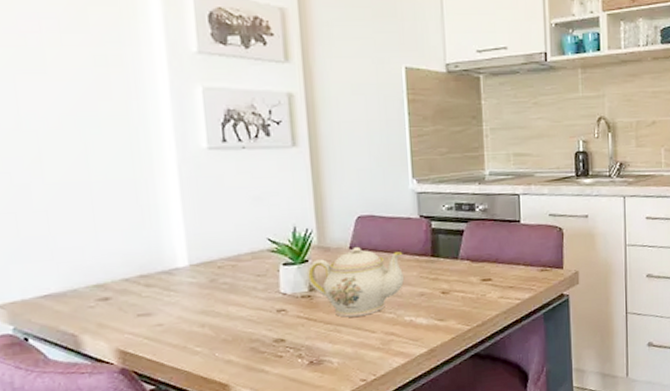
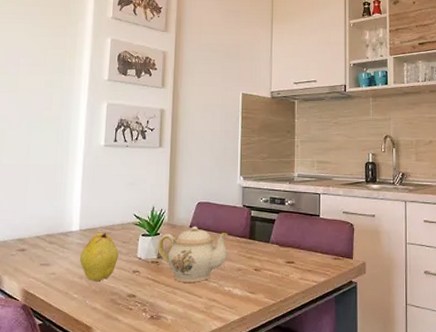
fruit: none [195,265,253,329] -> present [79,232,119,282]

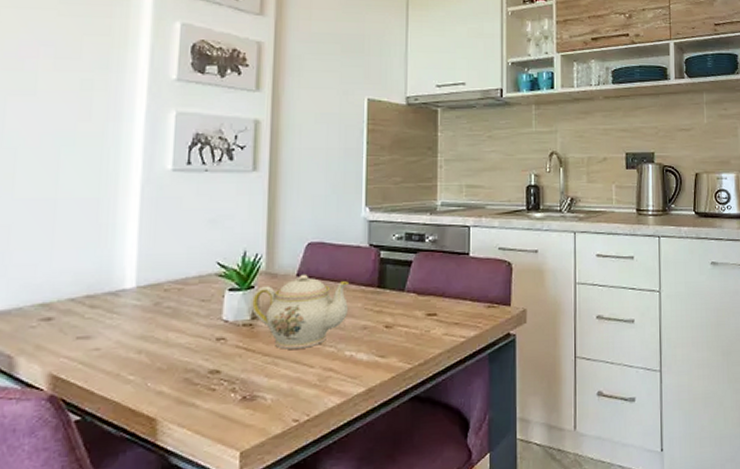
fruit: present [79,232,119,282] -> none [136,288,195,357]

